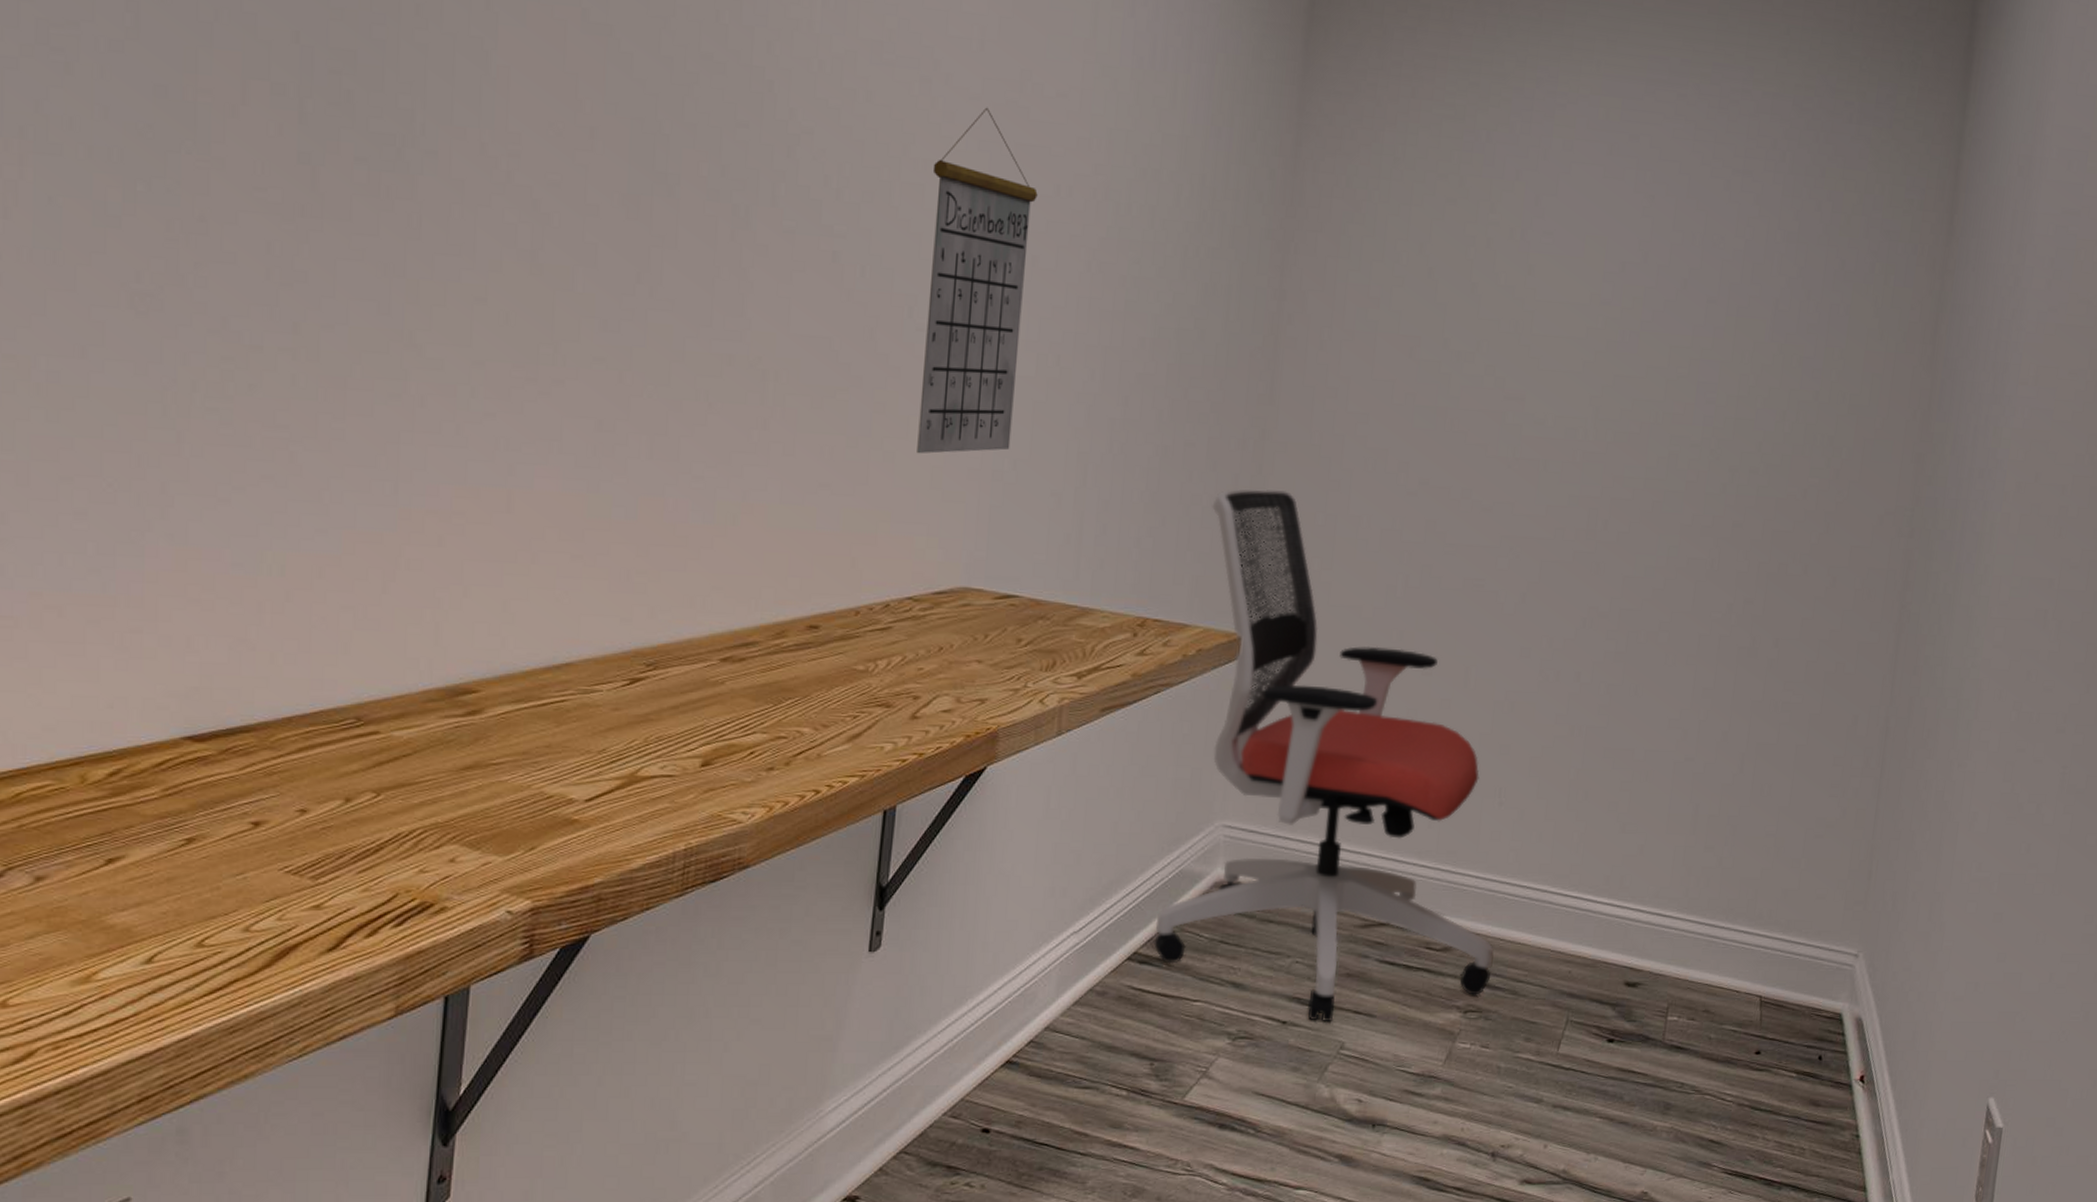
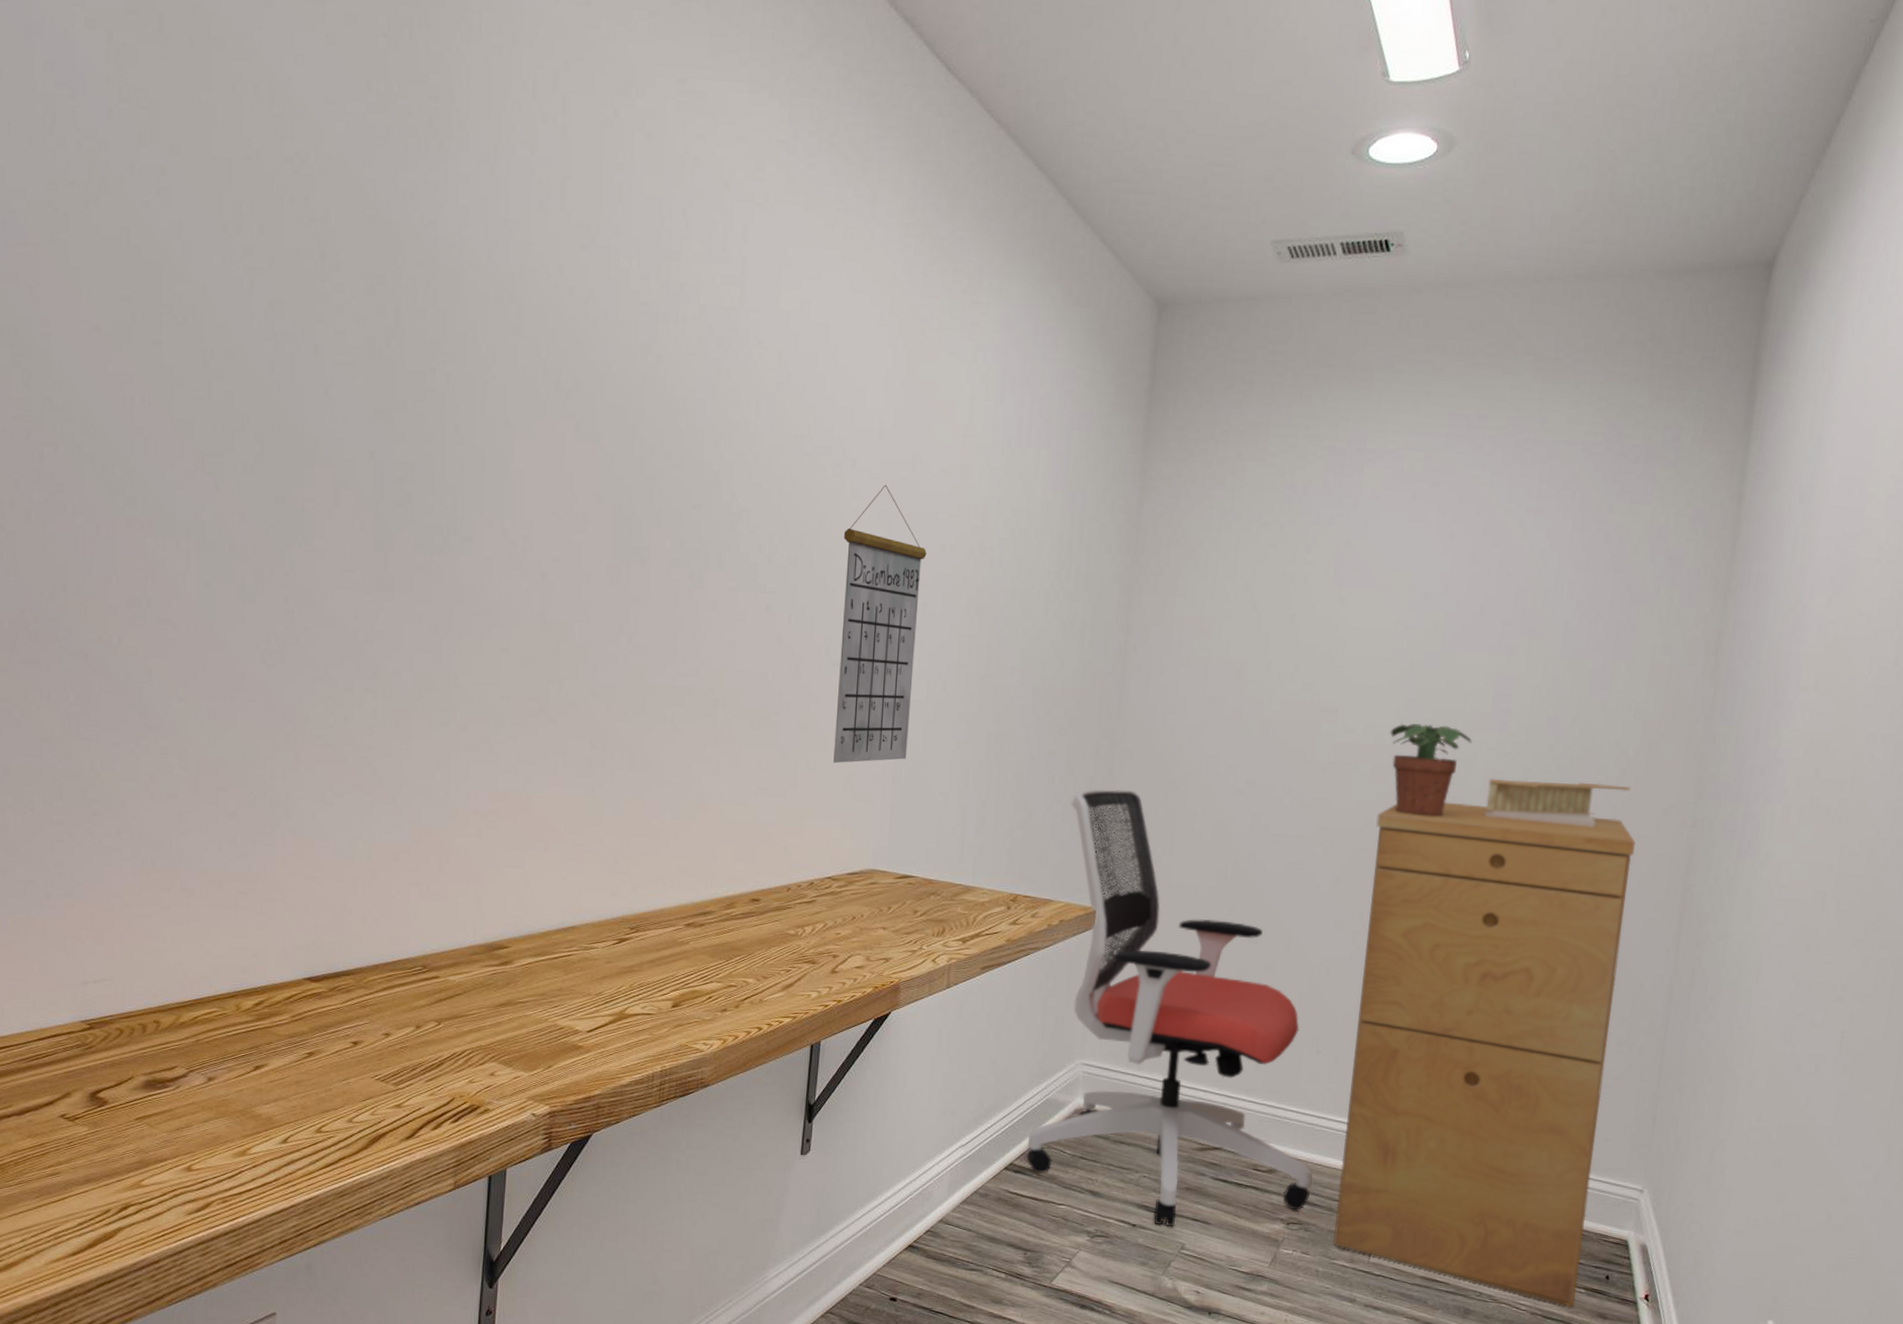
filing cabinet: none [1517,507,1850,1094] -> present [1333,802,1635,1307]
potted plant: none [1583,414,1674,524] -> present [1390,723,1472,817]
architectural model: none [1687,479,1845,537] -> present [1485,778,1631,827]

